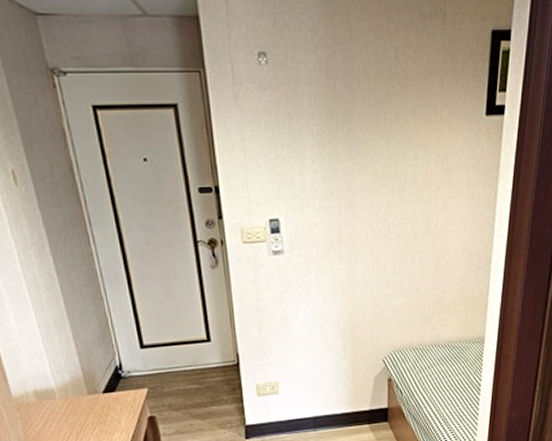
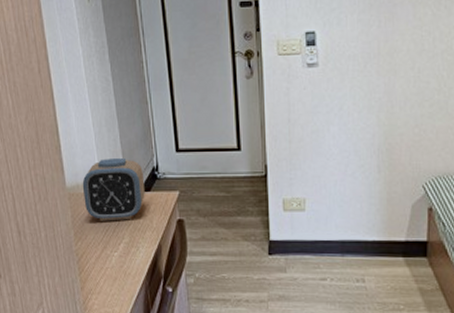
alarm clock: none [32,360,110,429] -> present [82,159,145,221]

